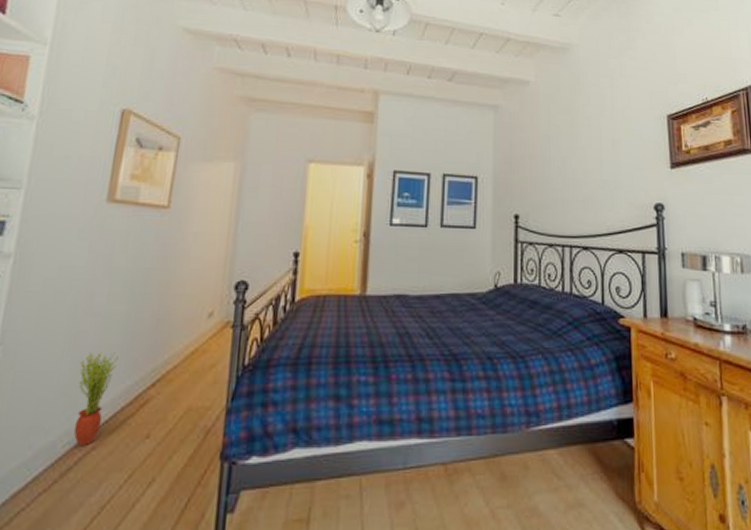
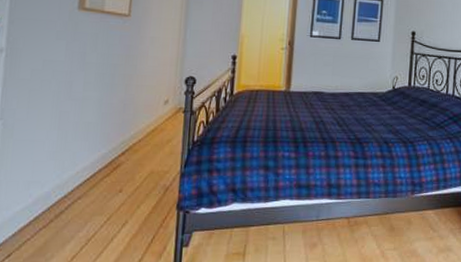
potted plant: present [73,350,119,447] -> none [63,126,95,197]

